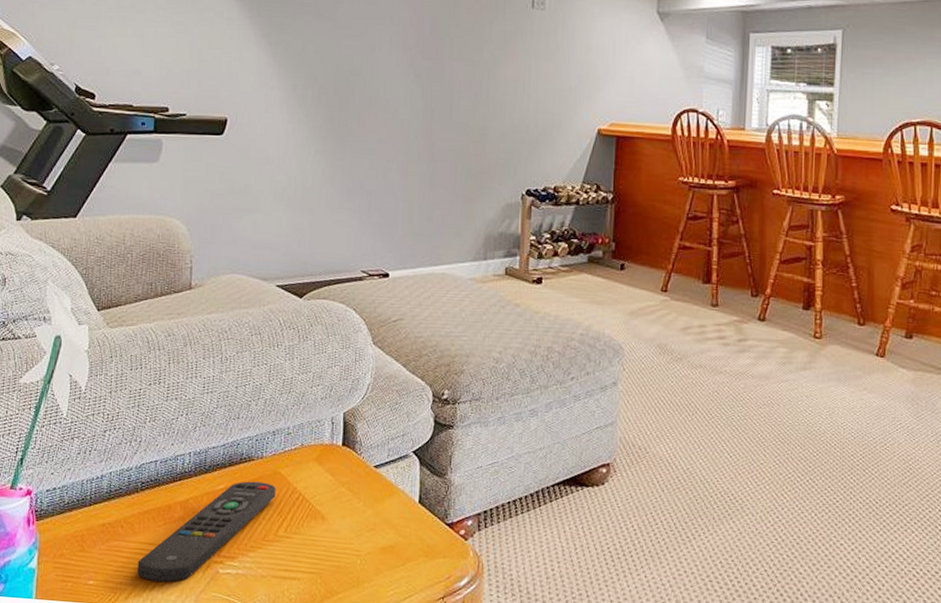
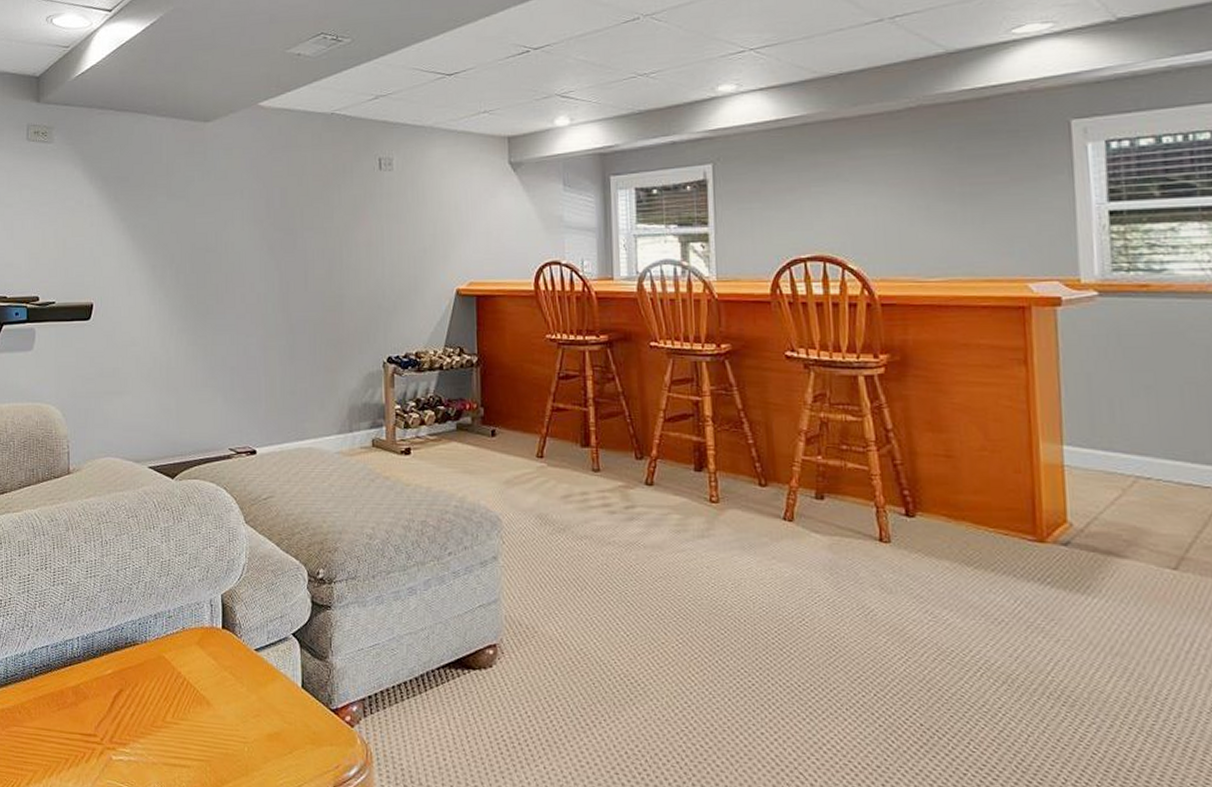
remote control: present [137,481,276,582] -> none [36,666,161,768]

